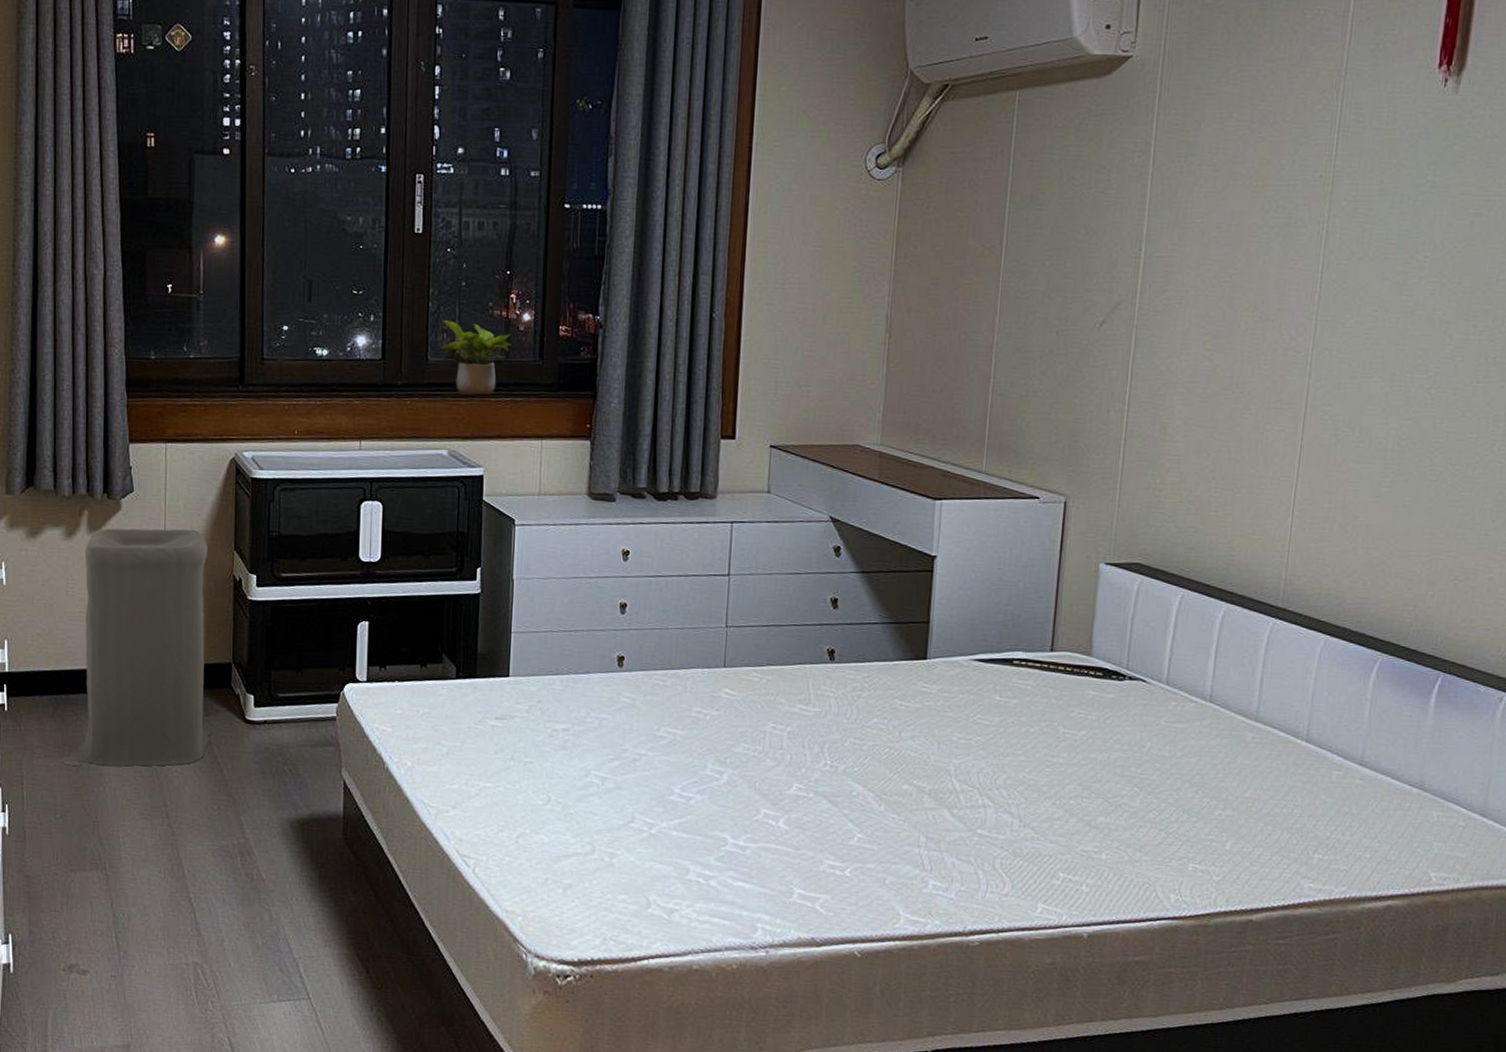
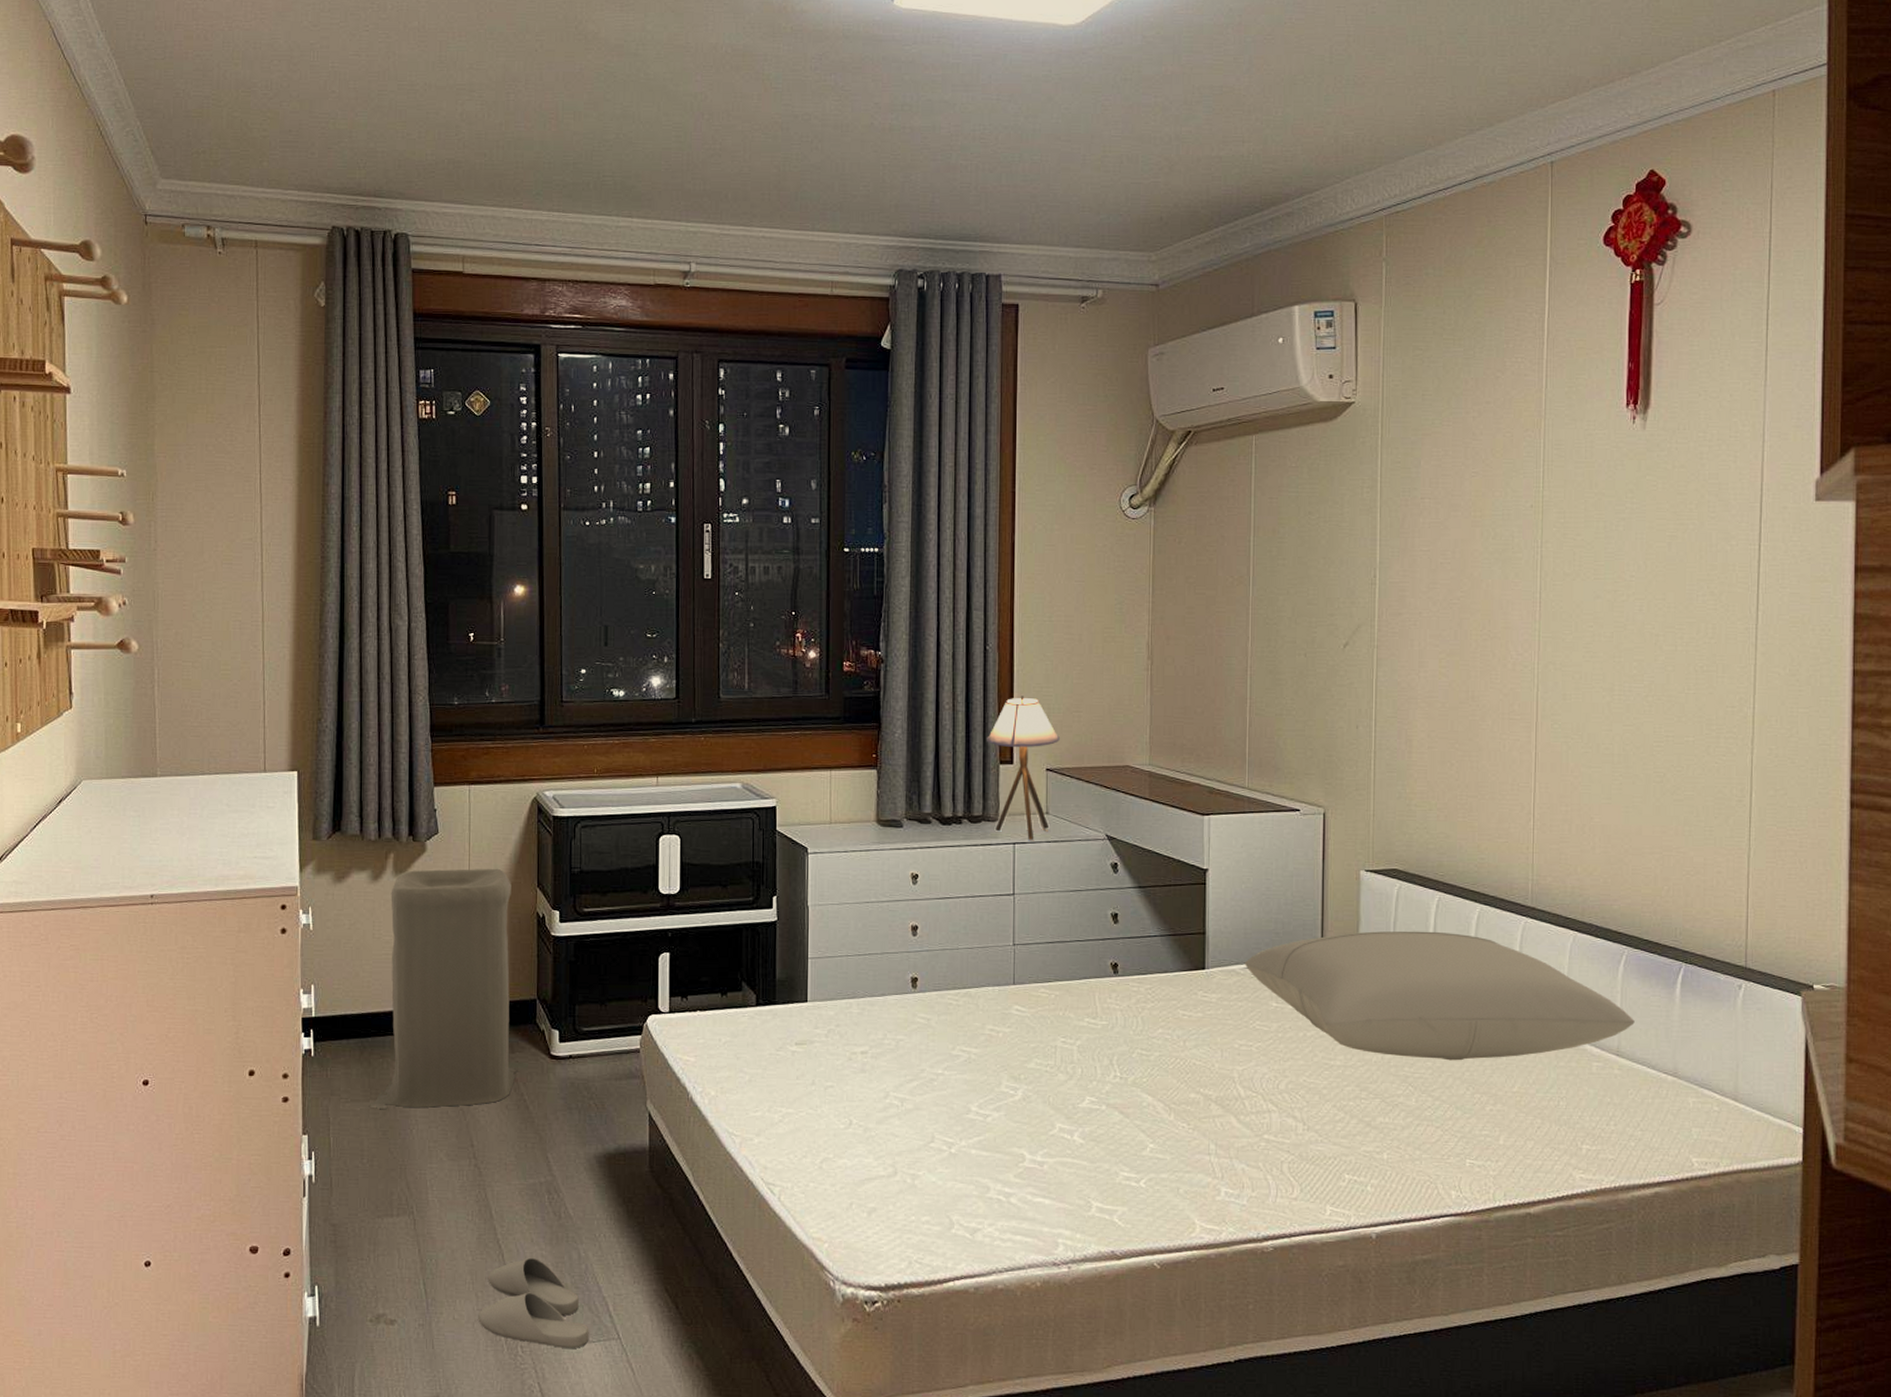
slippers: none [169,916,280,1006] -> present [478,1257,589,1348]
potted plant: present [440,320,511,398] -> none [731,660,799,732]
table lamp: none [708,367,786,519] -> present [987,696,1060,840]
pillow: none [968,627,1383,764] -> present [1244,930,1635,1061]

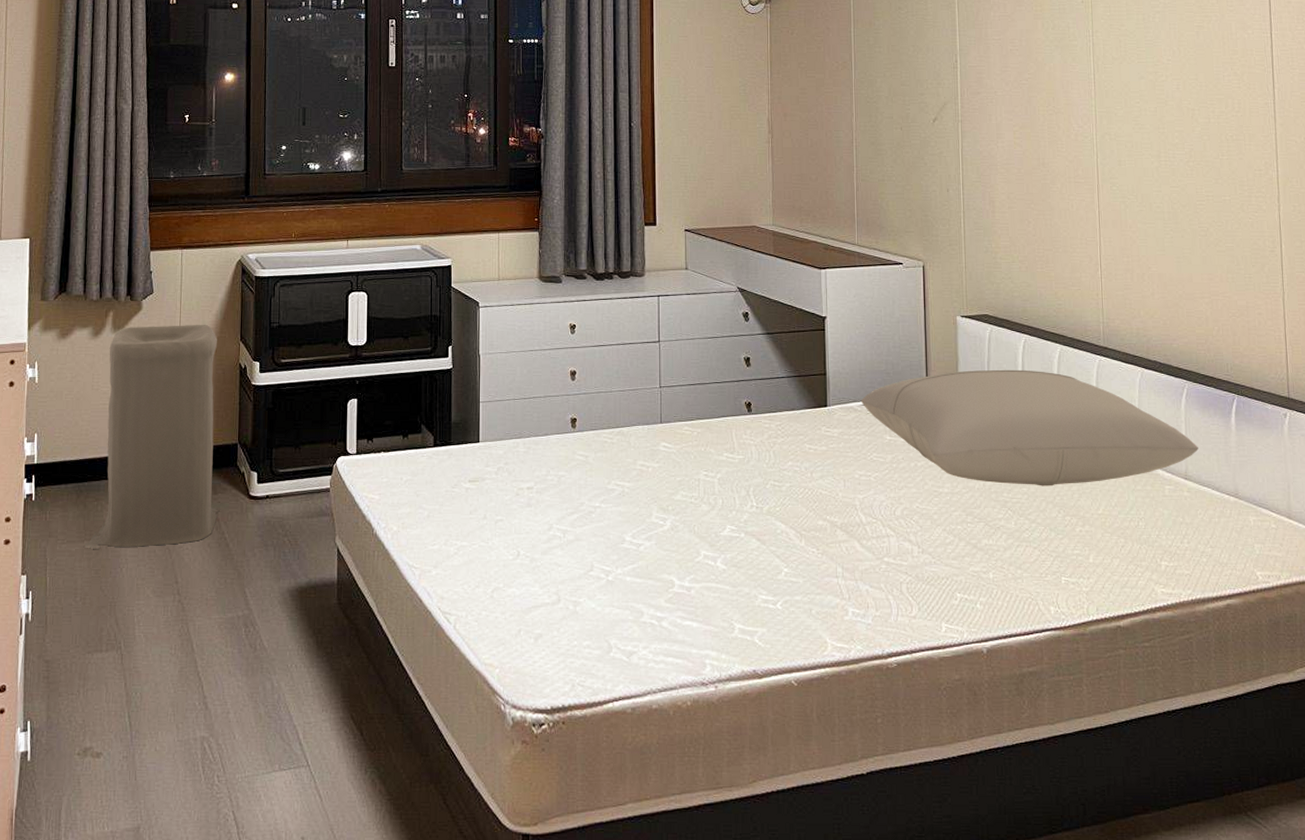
slippers: present [478,1257,589,1348] -> none [178,688,281,776]
table lamp: present [987,696,1060,840] -> none [633,166,696,293]

